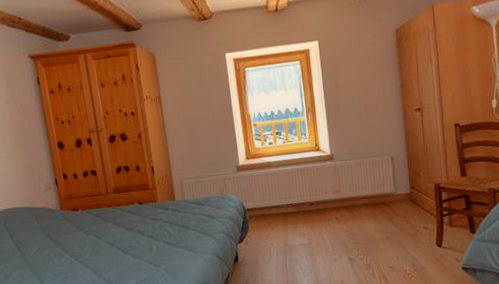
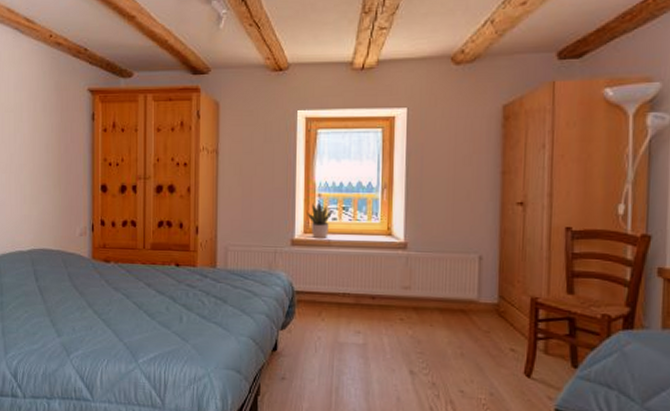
potted plant: none [246,129,270,163] -> present [307,200,335,240]

